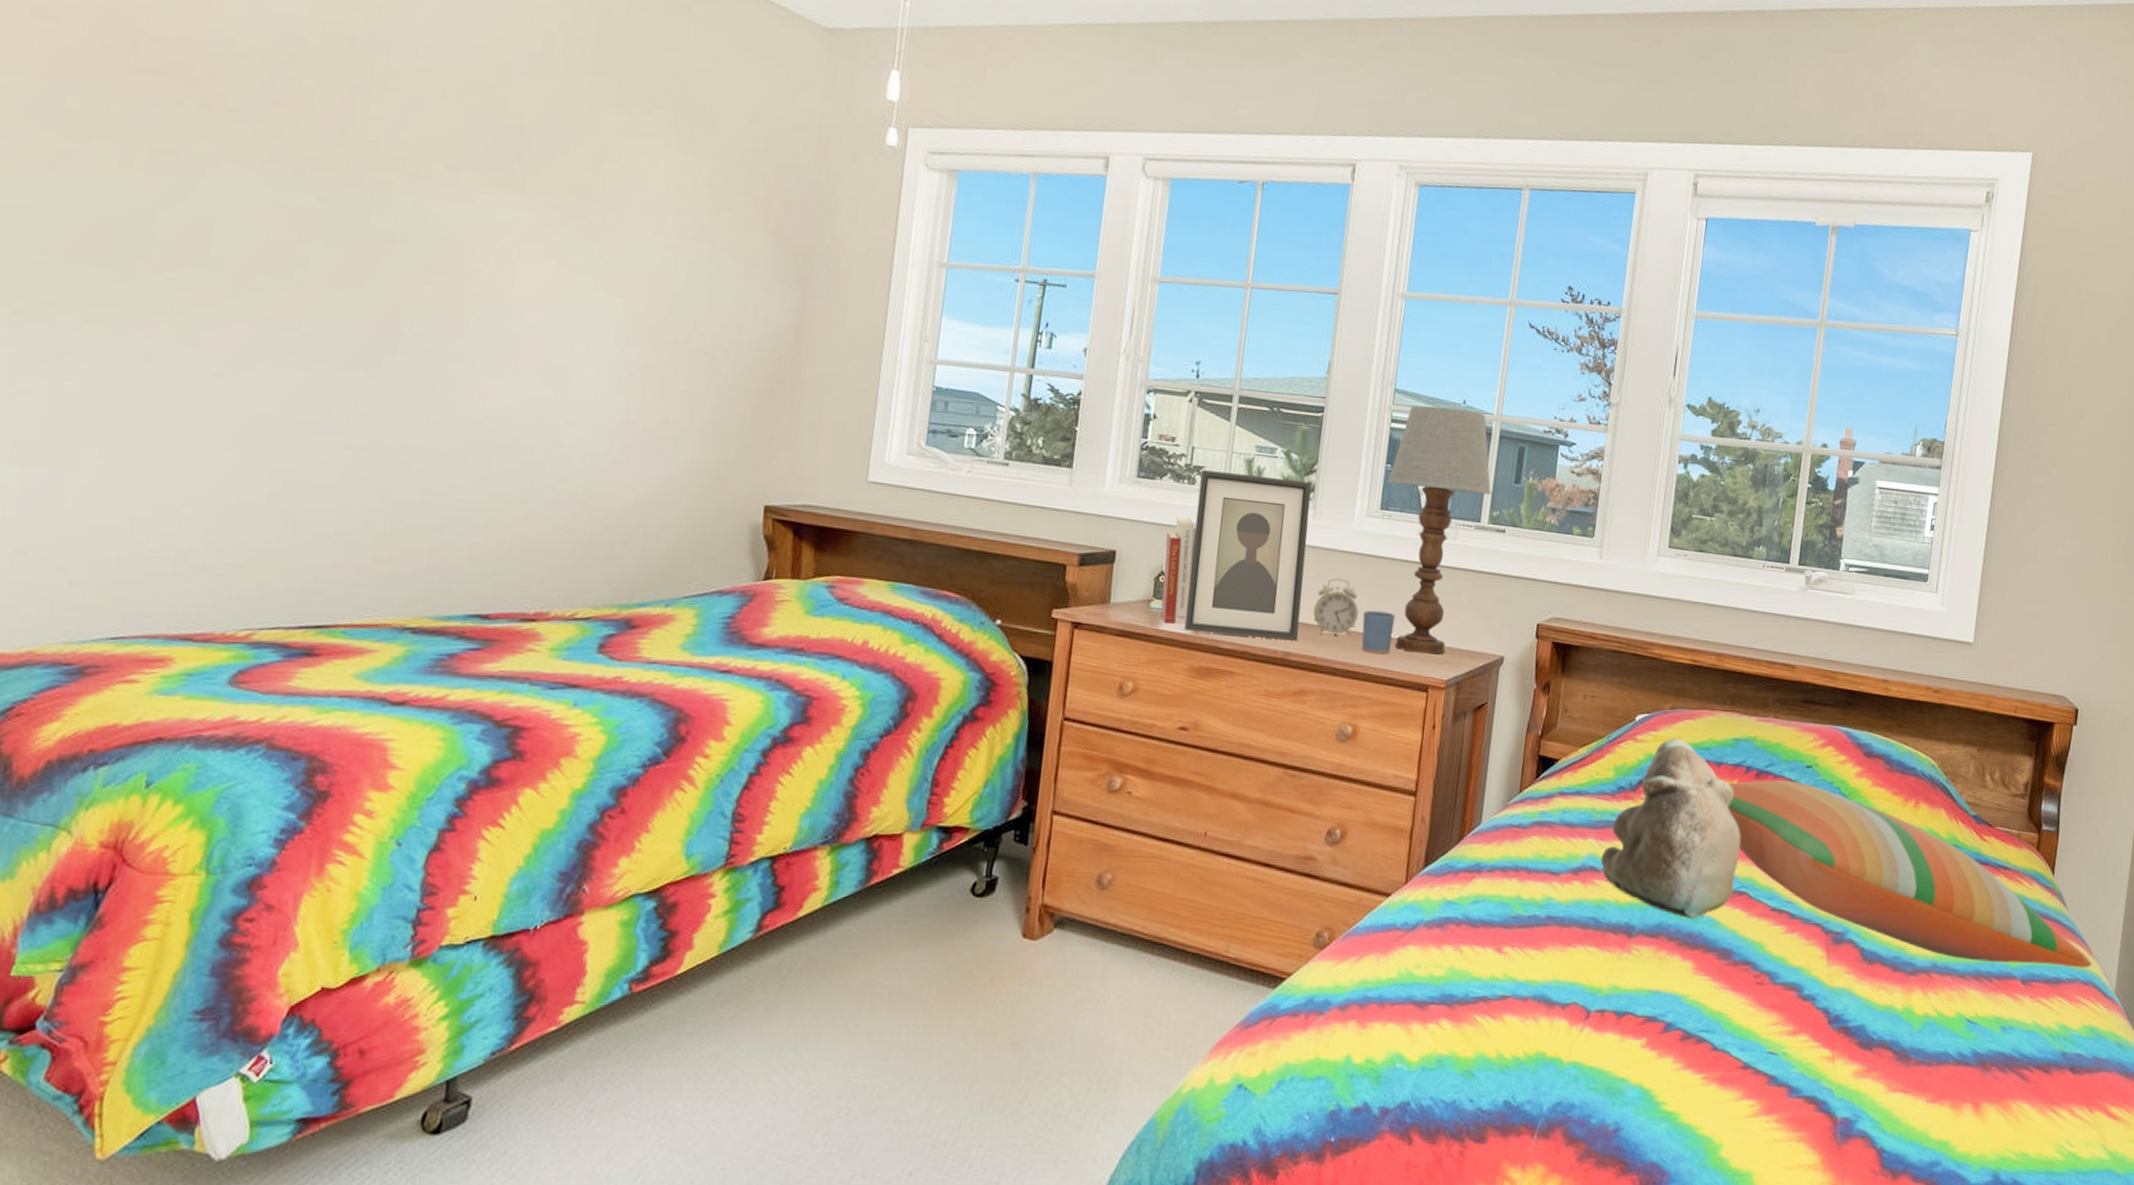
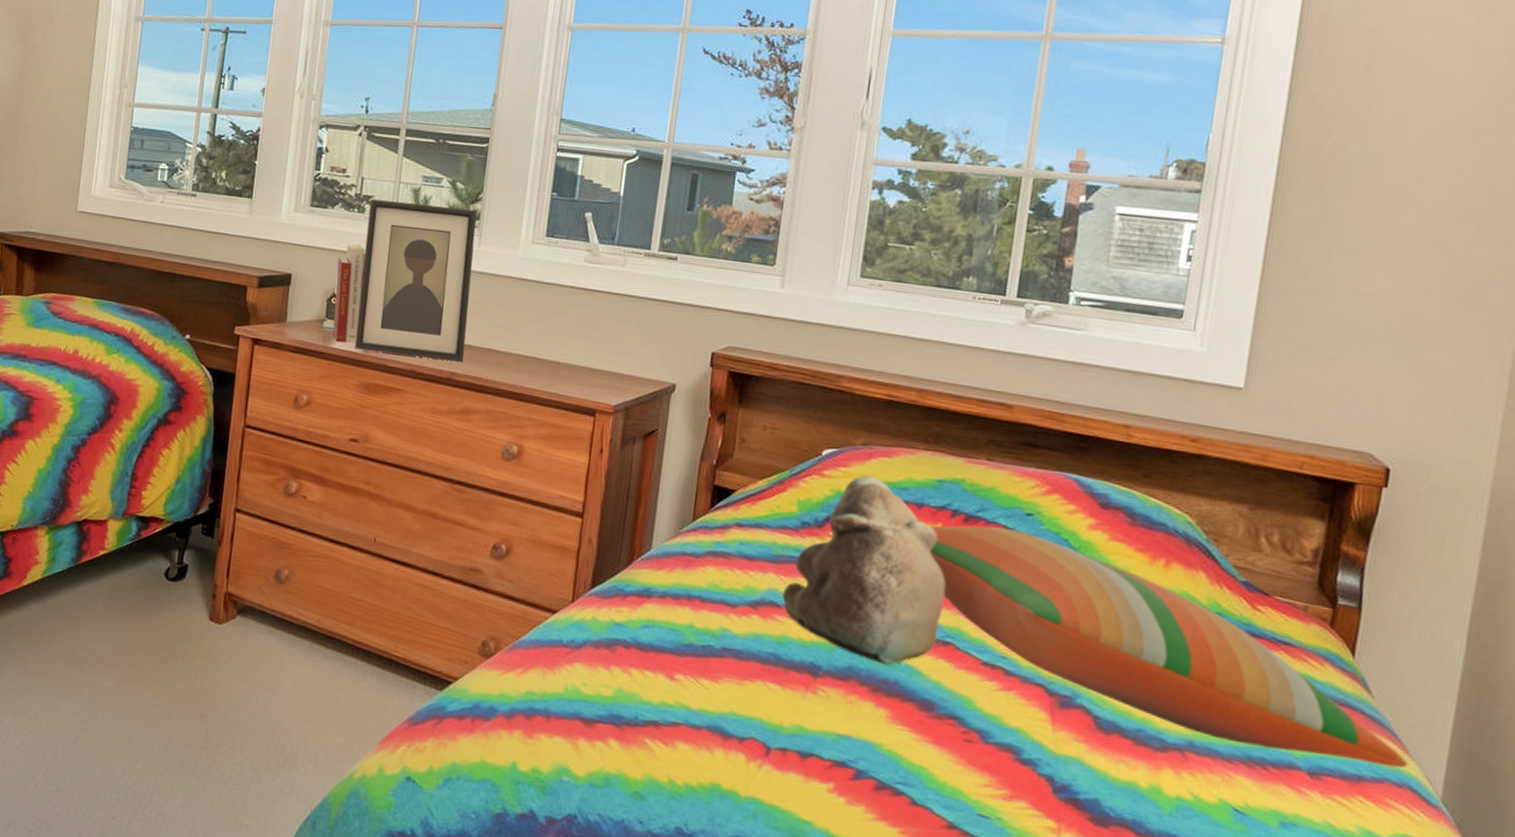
alarm clock: present [1313,578,1359,637] -> none [479,302,524,360]
mug: present [1361,610,1395,654] -> none [527,334,562,377]
table lamp: present [1387,405,1492,655] -> none [553,134,663,380]

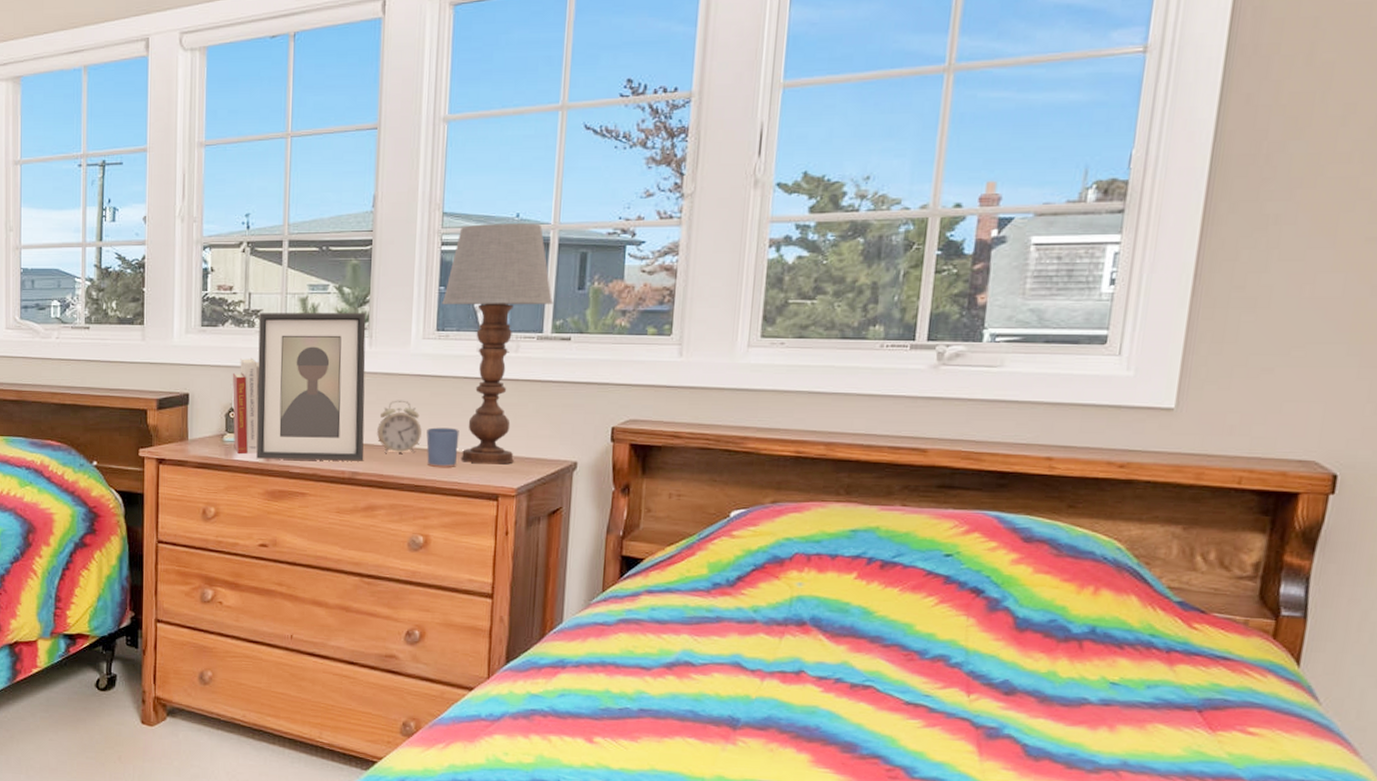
alarm clock: none [479,302,524,360] -> present [377,400,422,454]
mug: none [527,334,562,377] -> present [426,427,459,467]
table lamp: none [553,134,663,380] -> present [442,223,553,465]
stuffed animal: present [782,475,946,665] -> none [697,532,864,712]
pillow: present [929,525,1409,768] -> none [844,570,1359,771]

